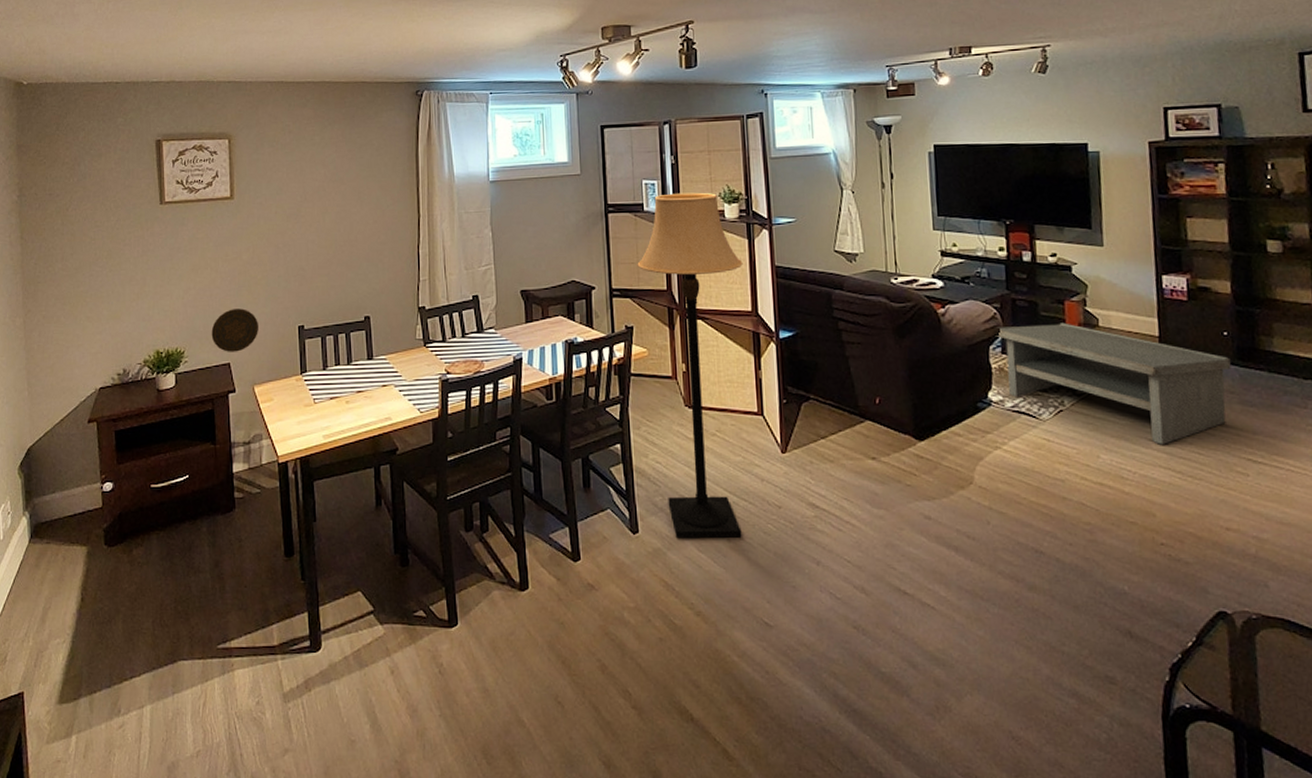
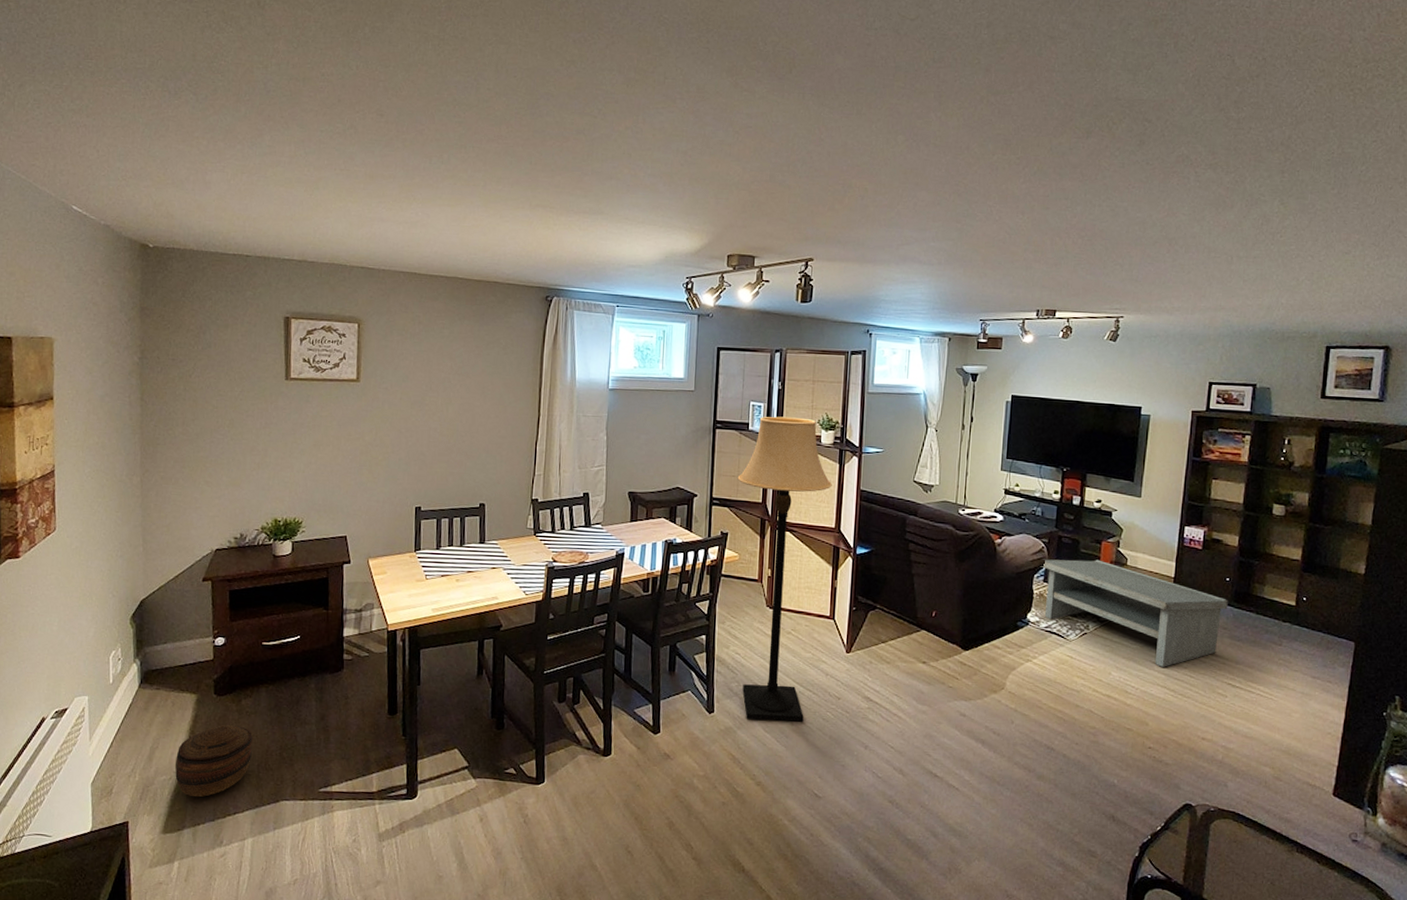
basket: none [69,579,146,660] -> present [175,725,253,797]
decorative plate: present [211,308,258,352] -> none [330,486,377,526]

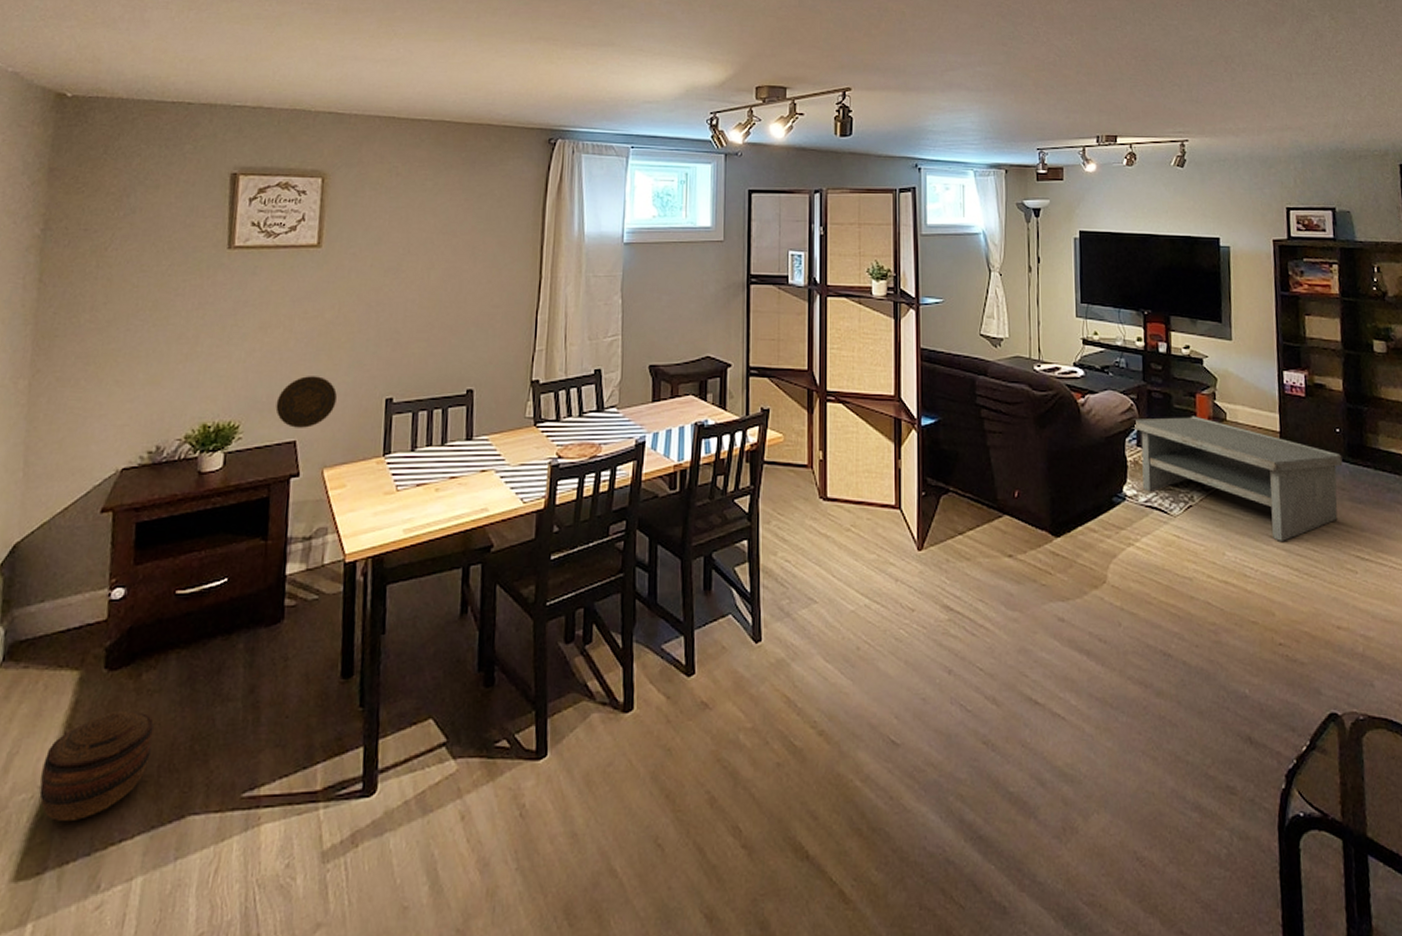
decorative plate: none [330,486,377,526] -> present [275,376,337,428]
lamp: present [737,416,832,722] -> none [778,266,888,646]

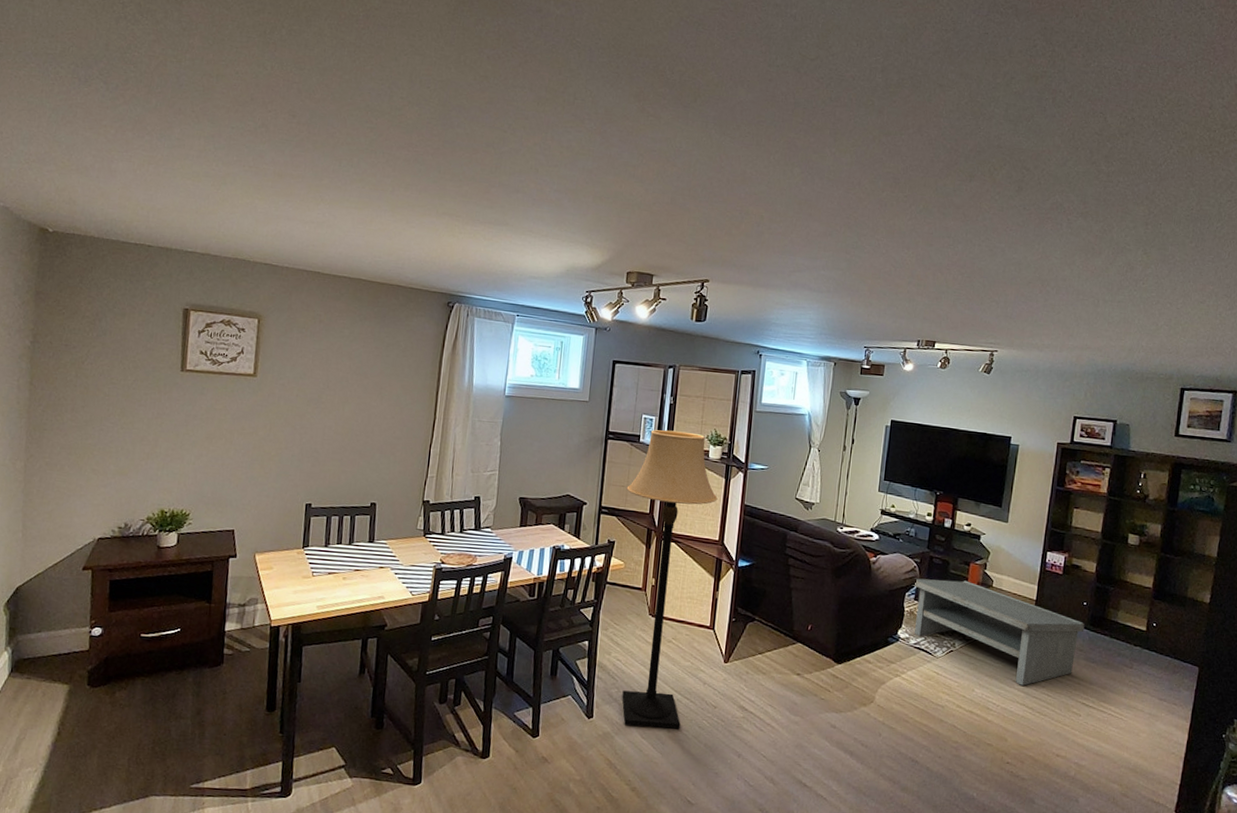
basket: present [39,711,154,821] -> none [41,717,125,790]
decorative plate: present [275,376,337,428] -> none [218,480,267,521]
lamp: none [778,266,888,646] -> present [622,429,718,729]

